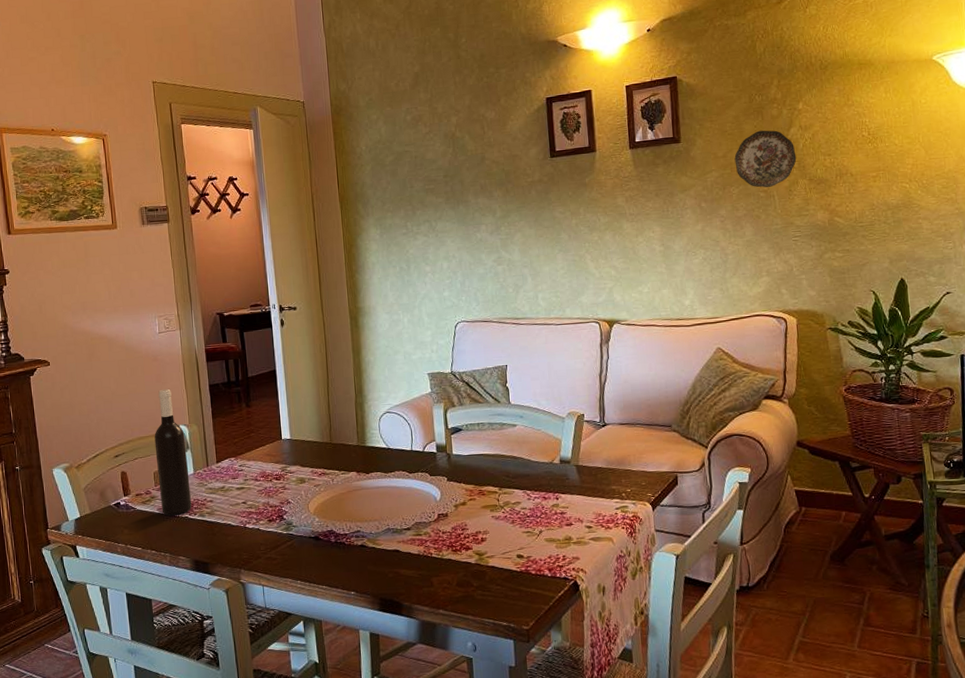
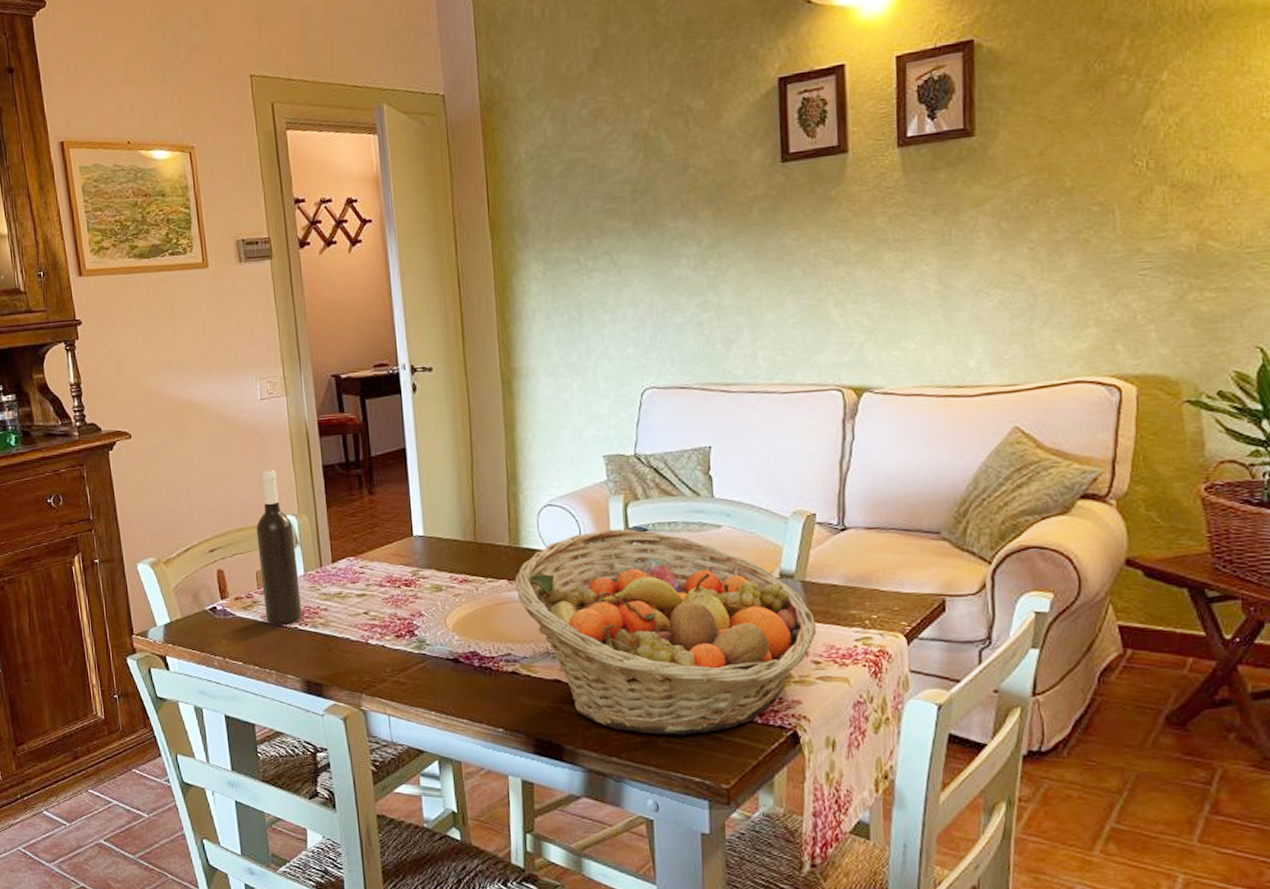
fruit basket: none [362,429,588,590] -> present [515,528,817,735]
decorative plate: present [734,130,797,188] -> none [1055,113,1153,199]

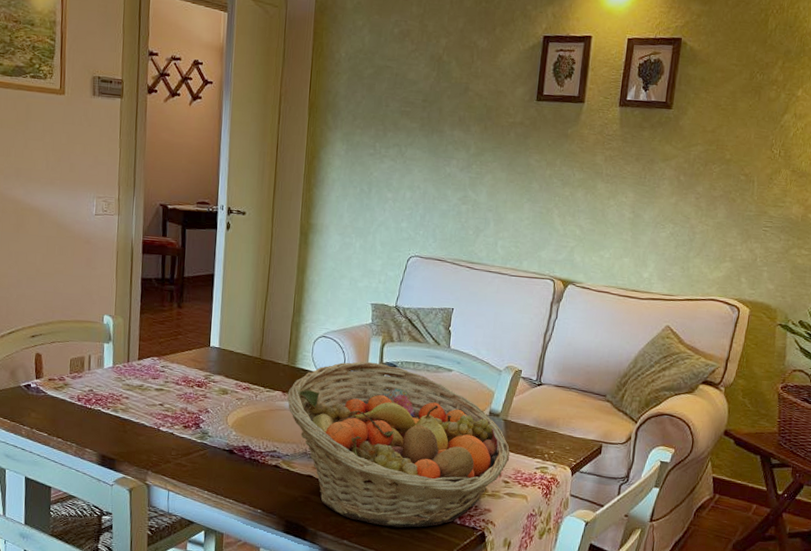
wine bottle: present [256,469,302,626] -> none [74,274,109,407]

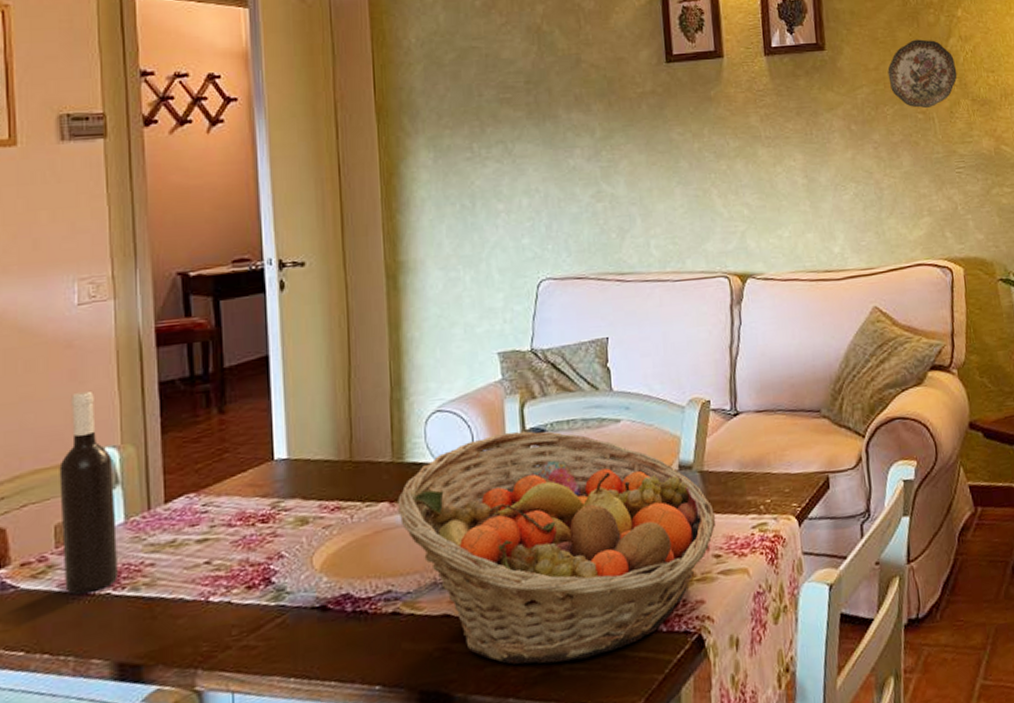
wine bottle: none [74,274,109,407] -> present [59,390,118,595]
decorative plate: none [722,111,785,172] -> present [887,39,958,109]

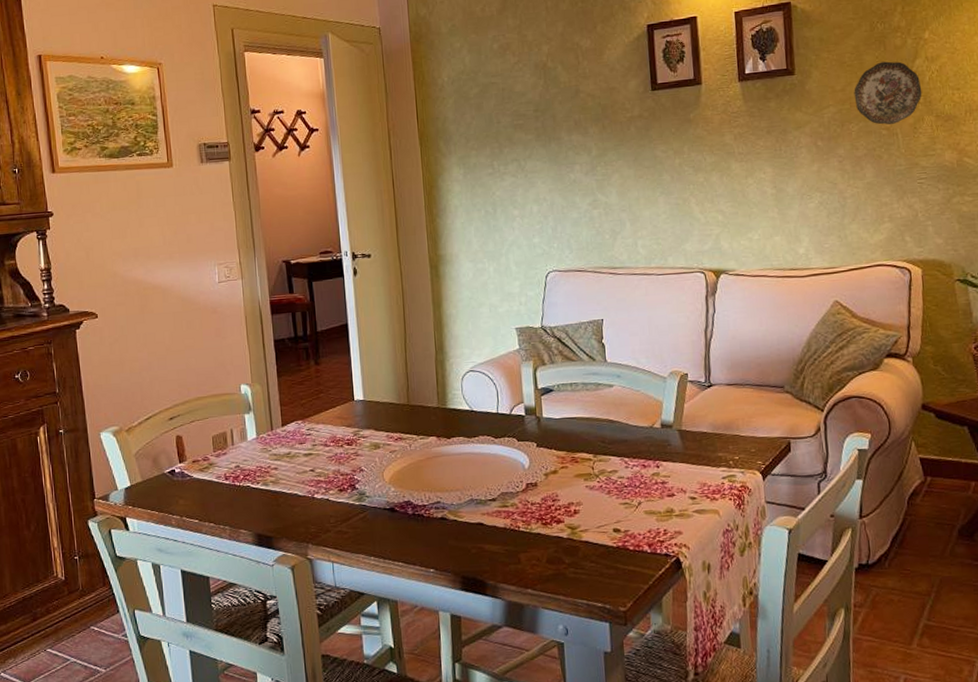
wine bottle: present [59,390,118,595] -> none [213,344,254,485]
fruit basket: present [398,431,716,665] -> none [443,390,692,567]

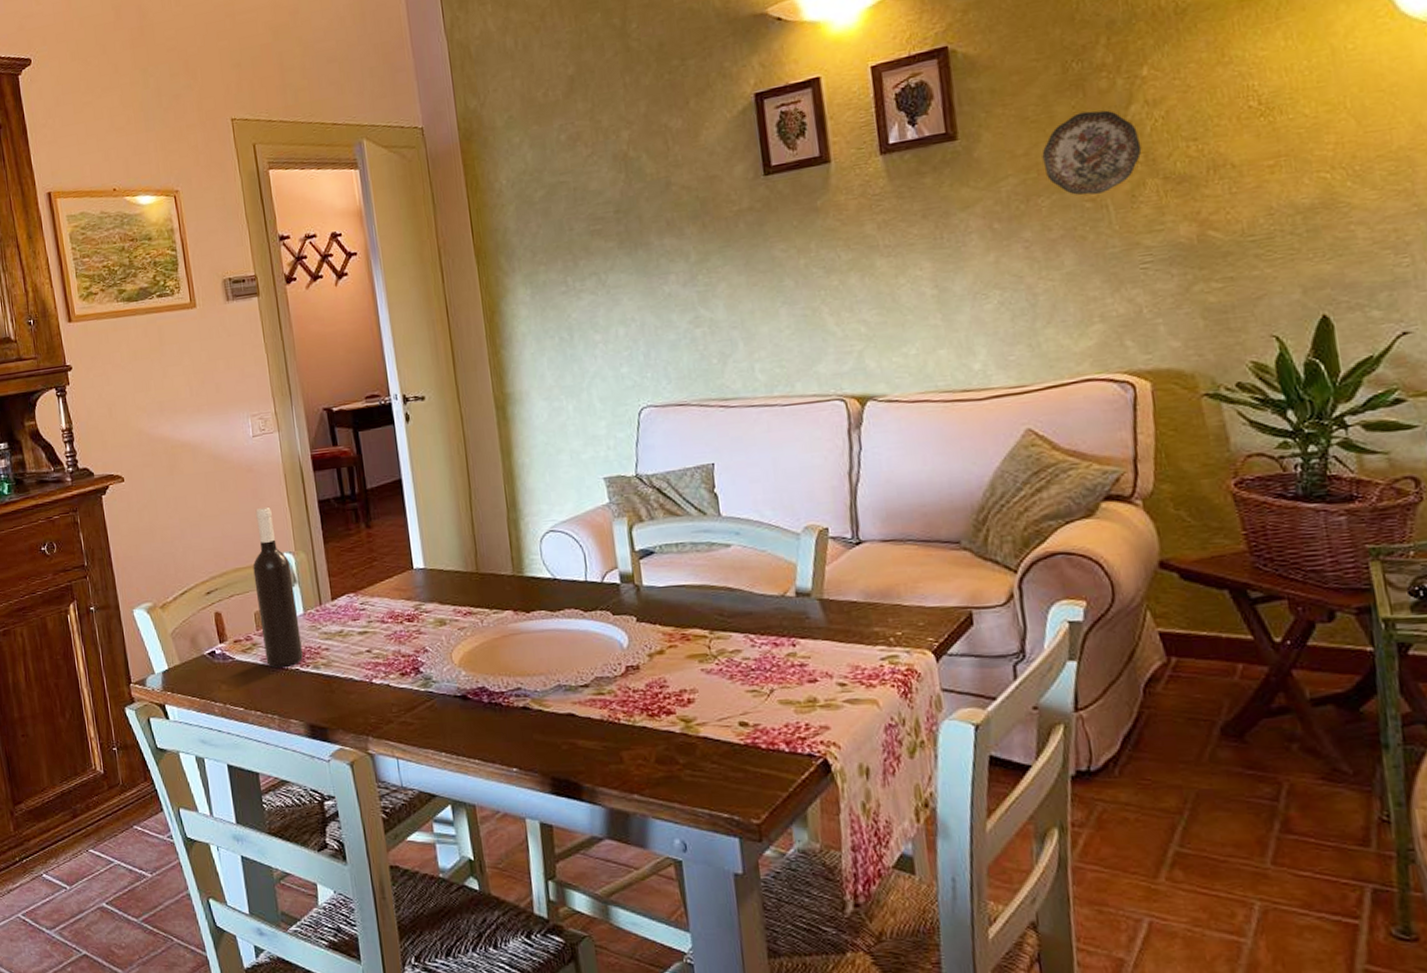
wine bottle: none [213,344,254,485] -> present [252,506,303,668]

